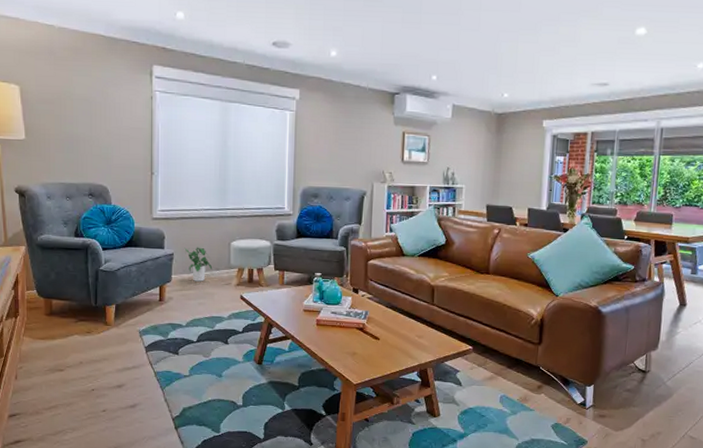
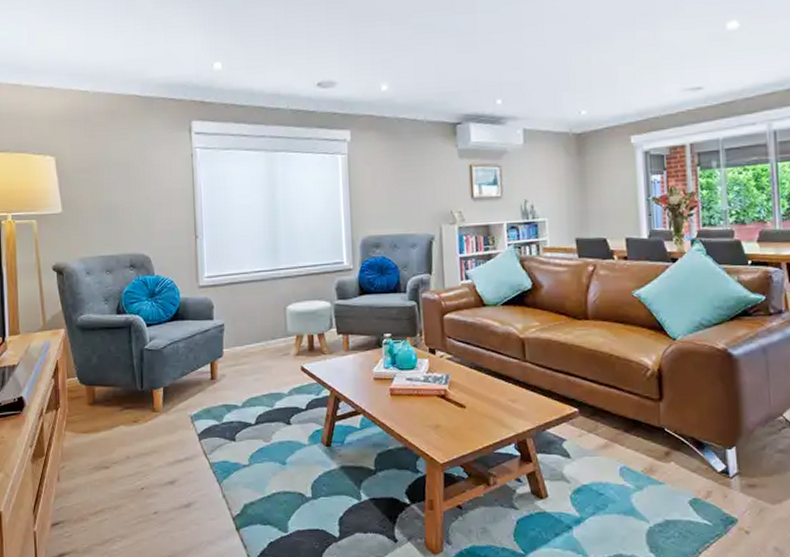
potted plant: present [184,247,213,282] -> none [235,314,268,354]

